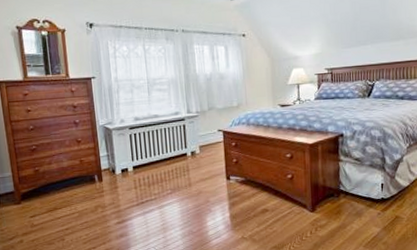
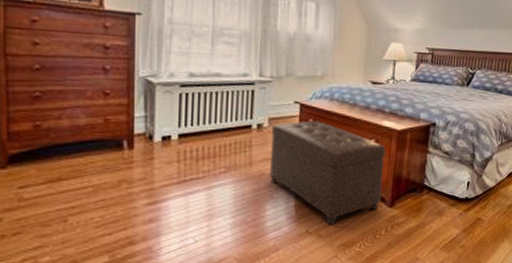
ottoman: none [202,144,302,231] -> present [270,121,386,225]

